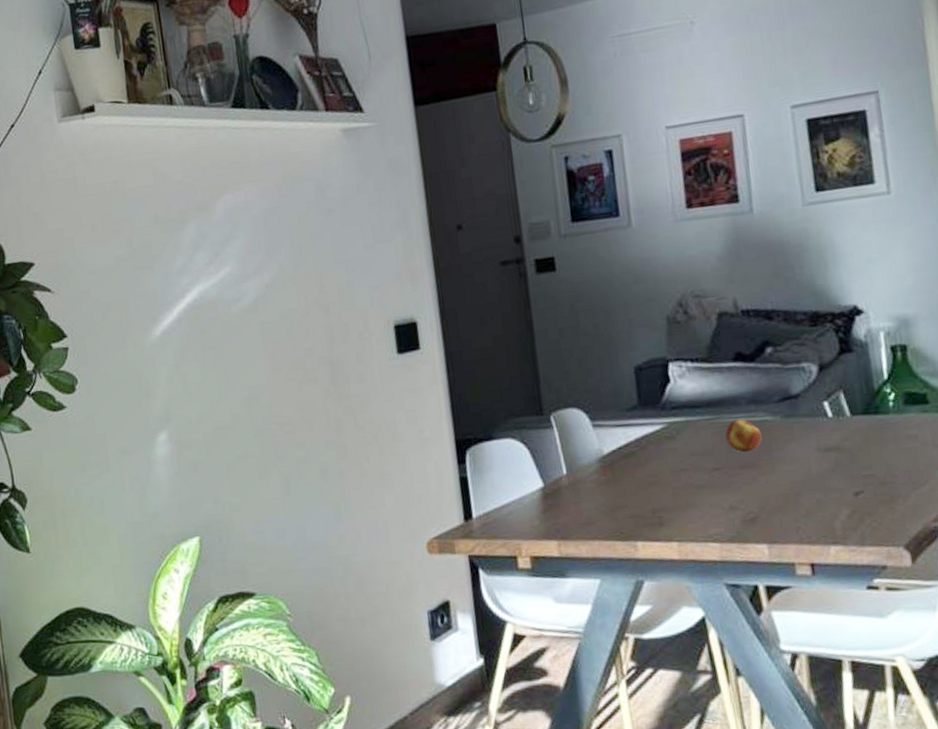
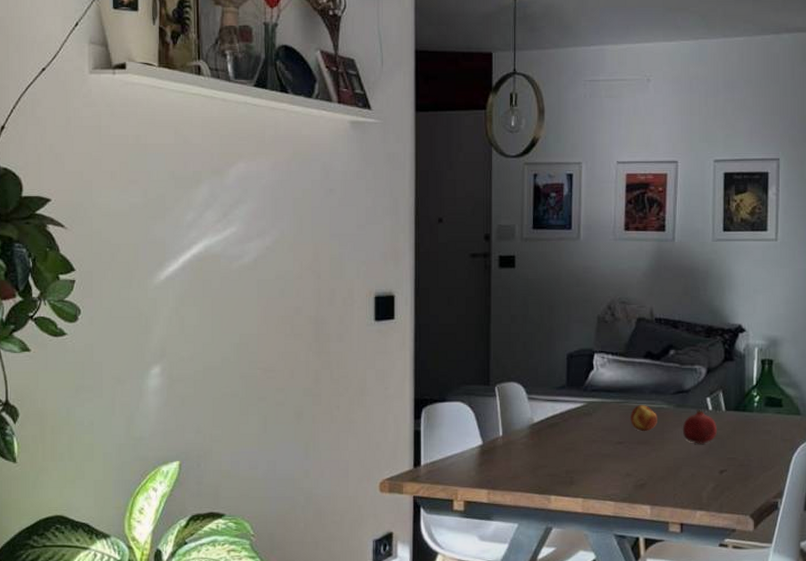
fruit: none [795,417,845,462] -> present [682,409,718,444]

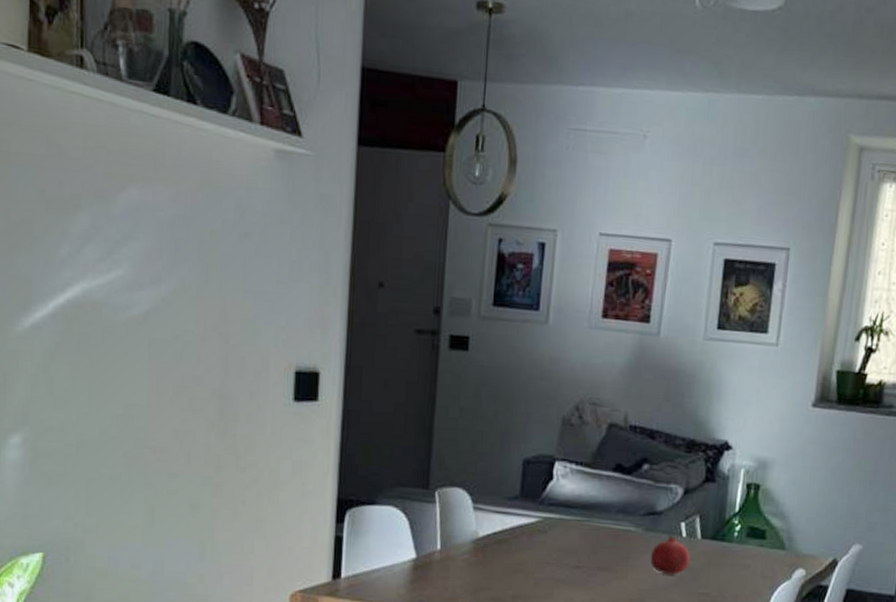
fruit: present [630,405,657,432] -> none [591,525,623,557]

